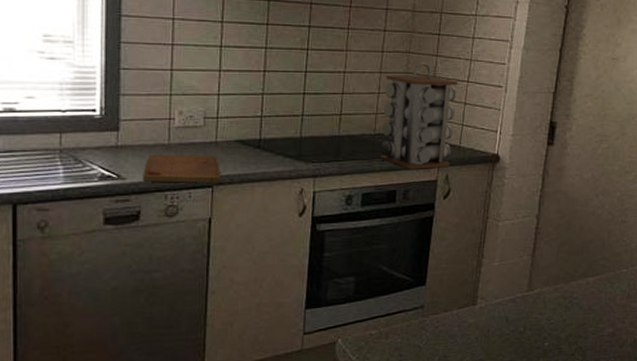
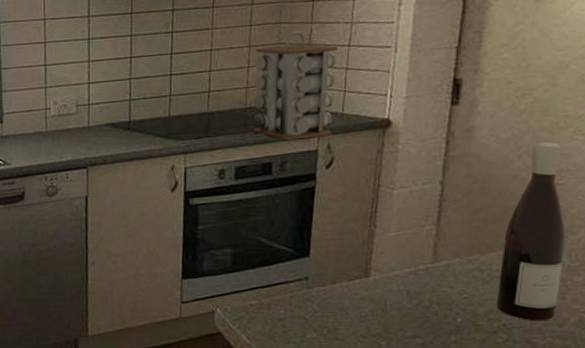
cutting board: present [143,155,221,183] -> none [25,139,95,166]
bottle: none [575,183,627,344] -> present [496,141,566,321]

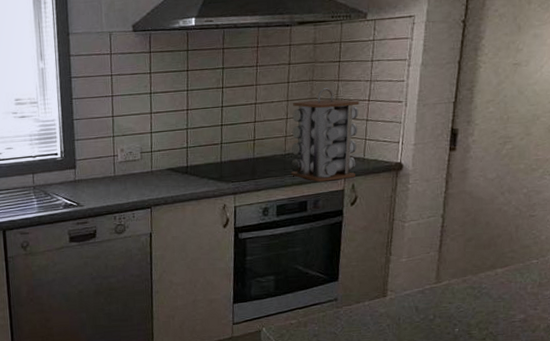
bottle: present [496,141,566,321] -> none [485,180,537,329]

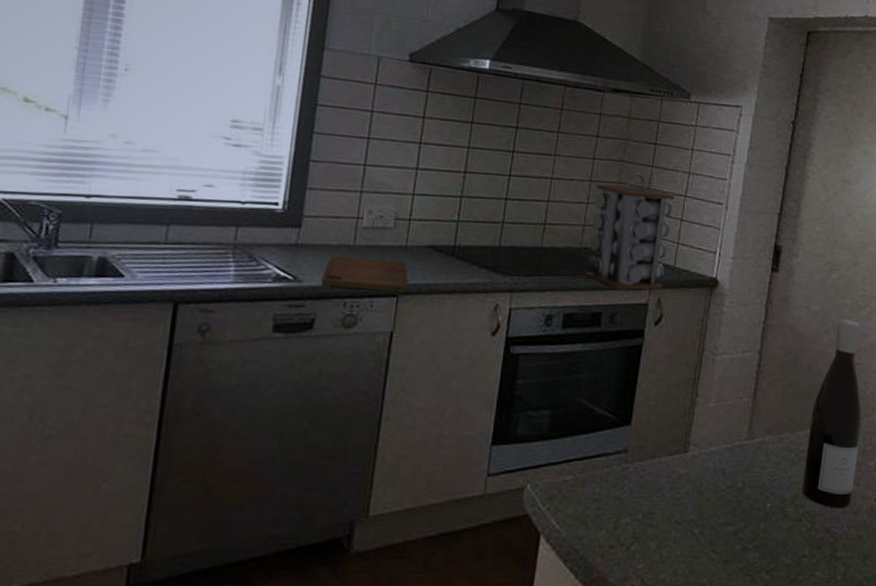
cutting board: none [96,183,158,207] -> present [321,256,409,292]
bottle: none [485,180,537,329] -> present [802,318,862,509]

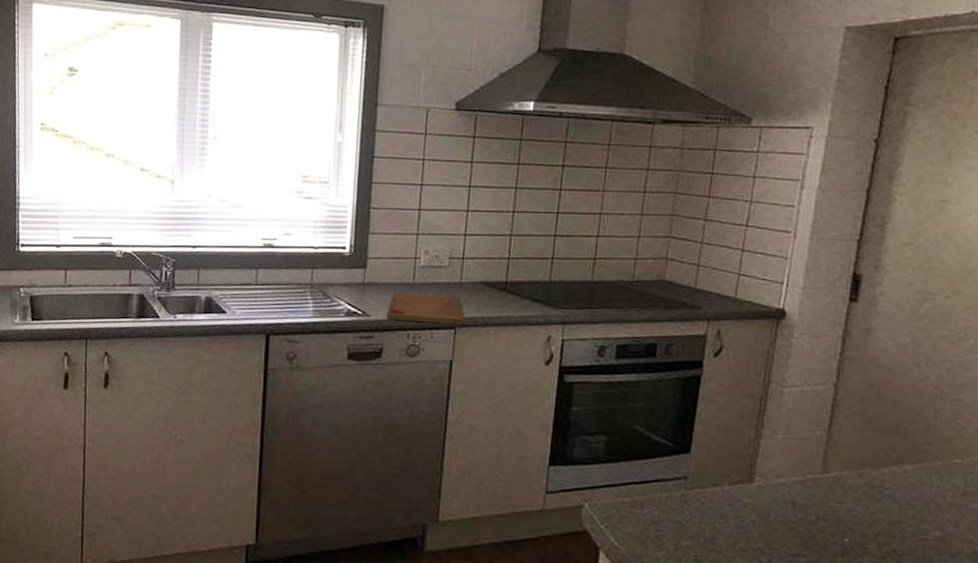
spice rack: present [585,173,675,291] -> none [638,204,734,323]
bottle: present [802,318,862,509] -> none [886,351,963,550]

